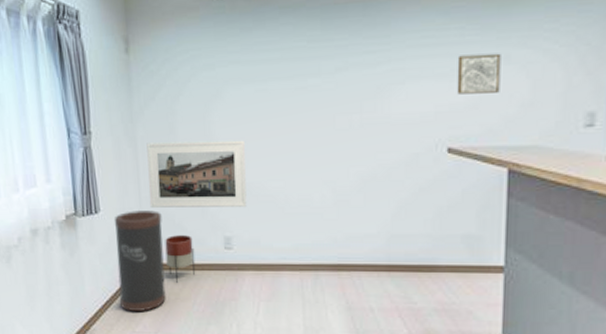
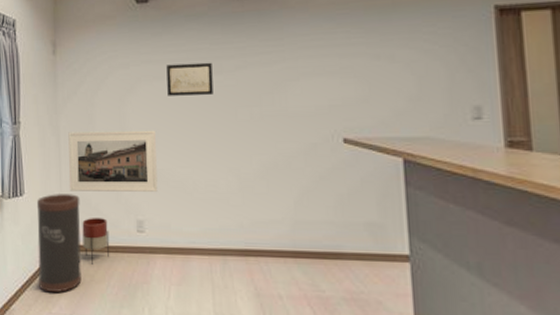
wall art: none [257,63,310,102] -> present [166,62,213,96]
wall art: present [456,53,501,95] -> none [345,53,388,90]

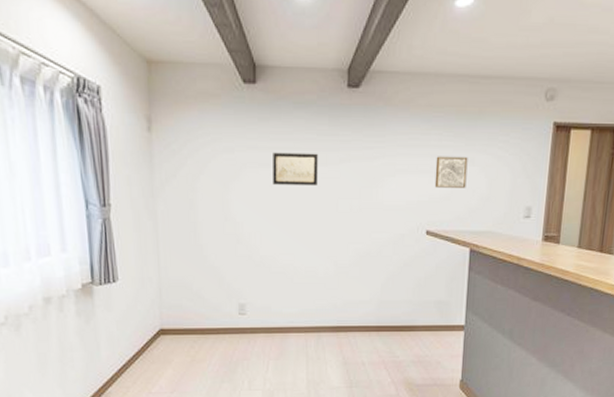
trash can: present [36,194,82,292] -> none [132,280,183,373]
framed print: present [68,130,158,192] -> none [167,217,260,277]
planter: present [82,218,110,264] -> none [183,303,212,346]
wall art: none [345,53,388,90] -> present [434,156,468,188]

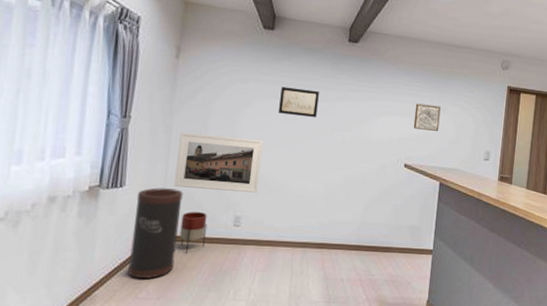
trash can: none [132,280,183,373] -> present [127,187,183,279]
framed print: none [167,217,260,277] -> present [173,132,263,193]
planter: none [183,303,212,346] -> present [180,212,208,253]

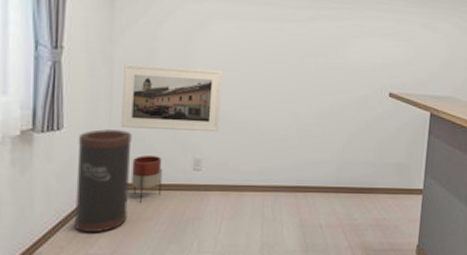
wall art: present [279,86,319,118] -> none [239,6,287,43]
wall art: present [413,103,441,131] -> none [399,21,431,54]

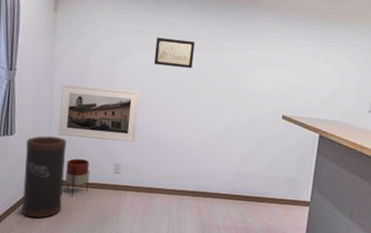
wall art: none [239,6,287,43] -> present [154,37,195,69]

